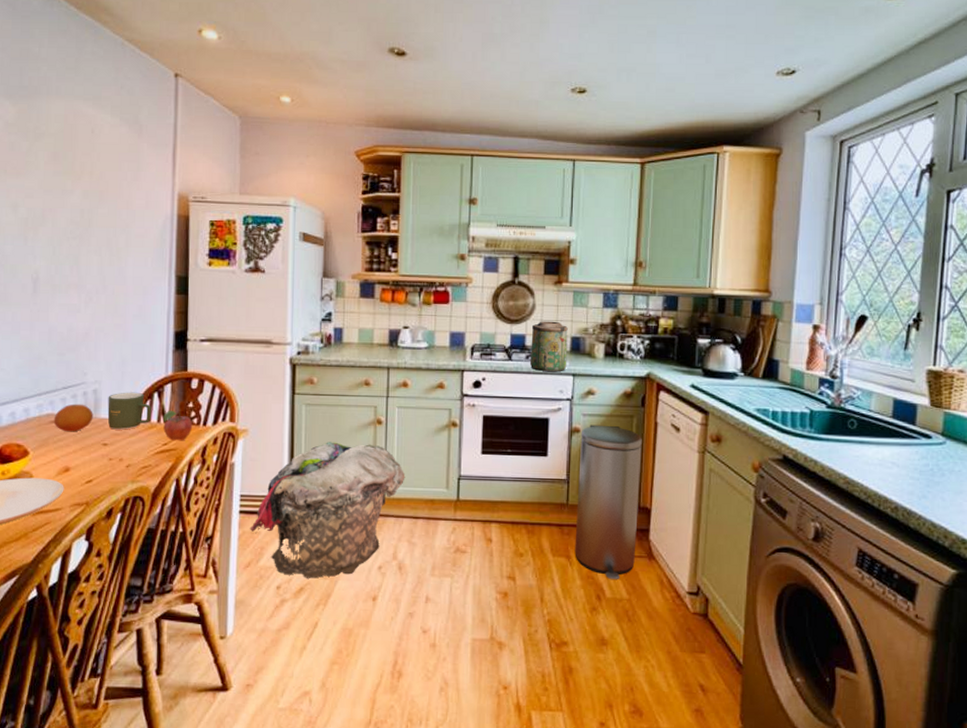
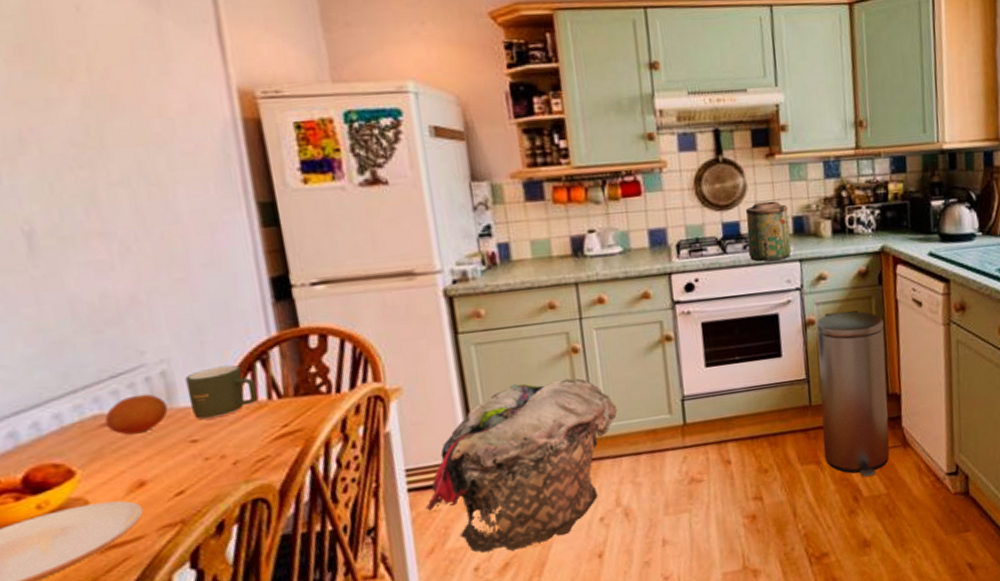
fruit: present [162,411,193,441] -> none [274,380,322,420]

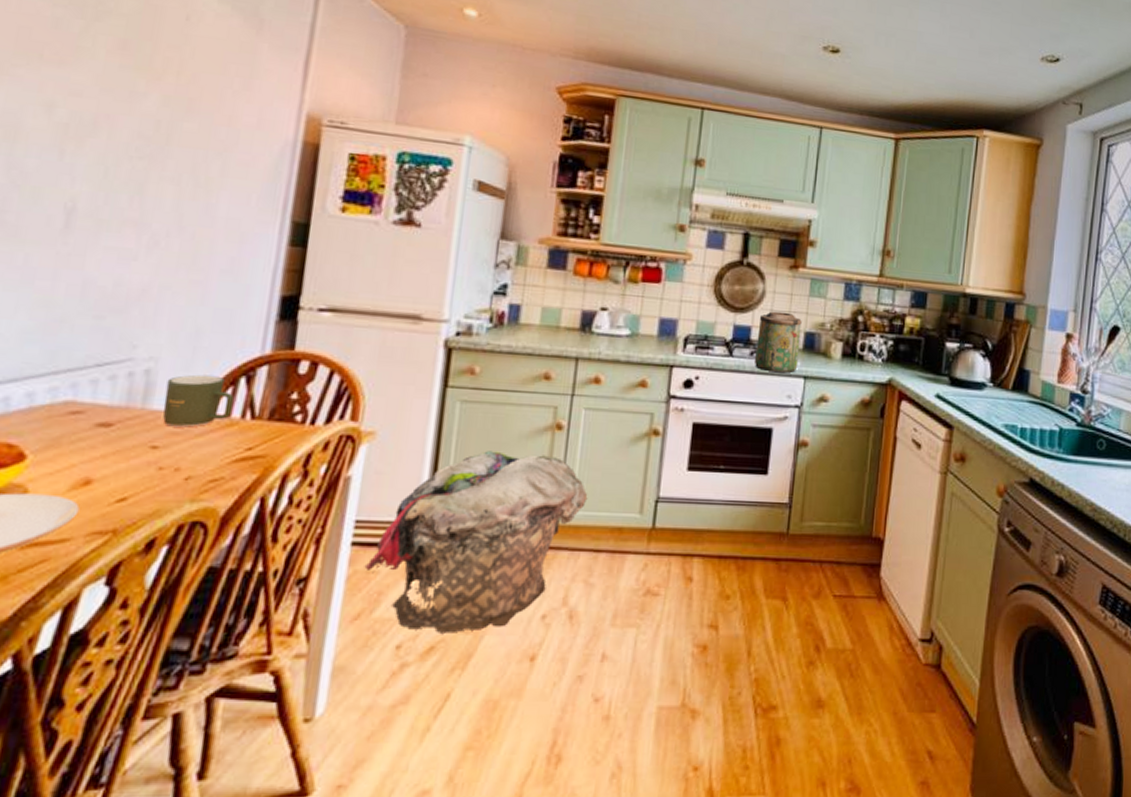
fruit: present [104,393,168,435] -> none [73,388,141,429]
pedal bin: present [816,311,890,478] -> none [792,437,879,627]

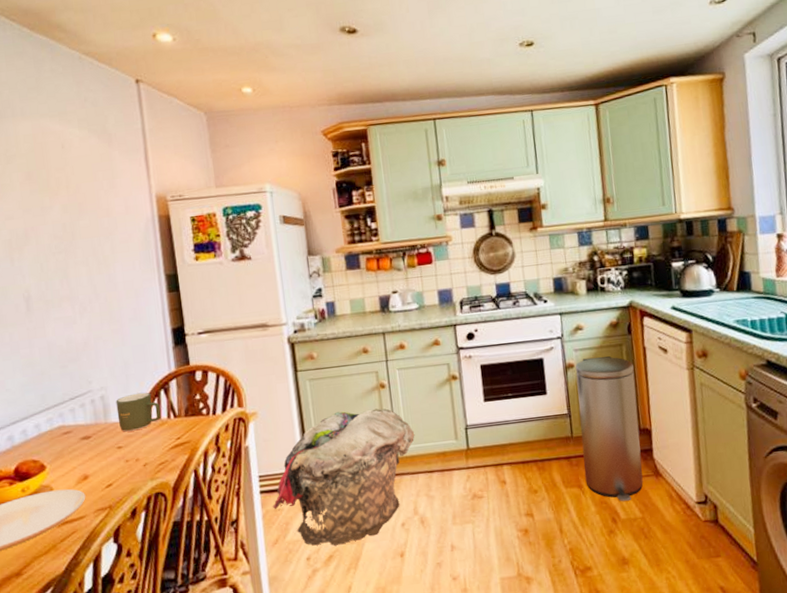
canister: present [754,311,802,374] -> none [515,265,553,315]
pedal bin: none [792,437,879,627] -> present [575,356,643,502]

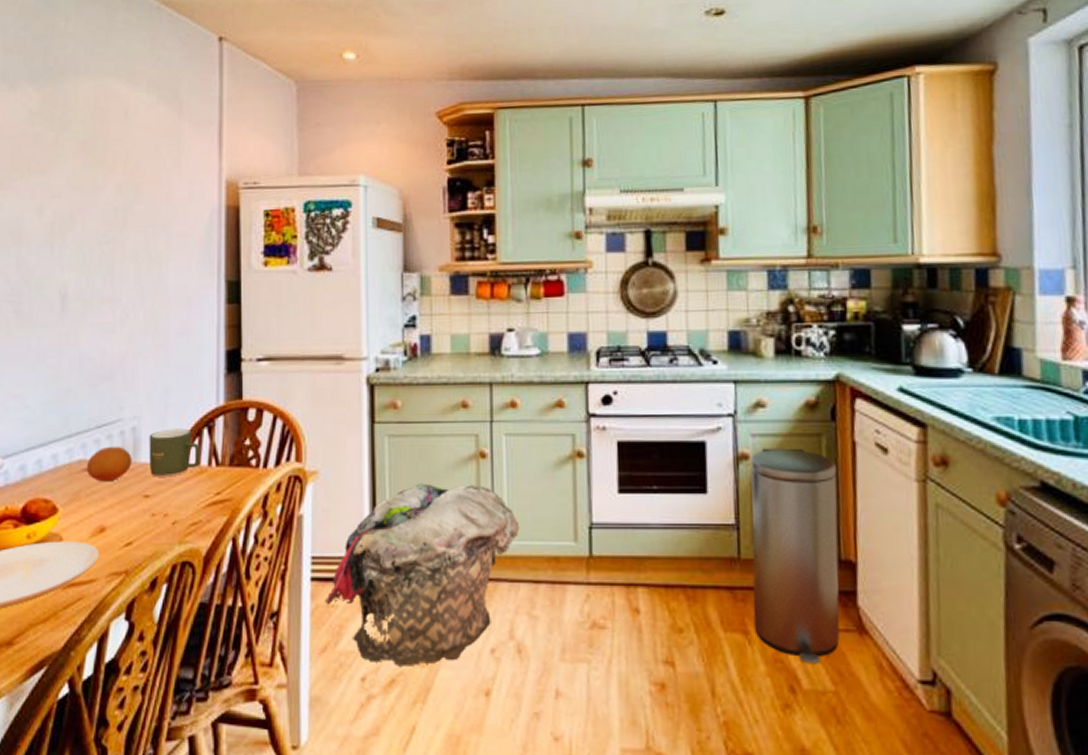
fruit: none [65,411,104,441] -> present [86,446,132,482]

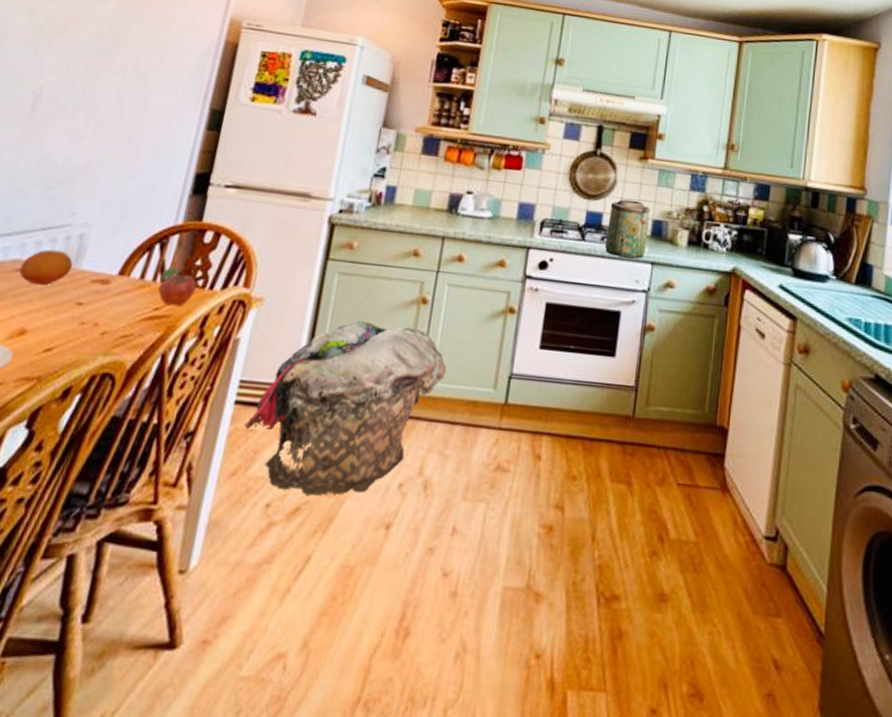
mug: present [149,428,200,477] -> none [89,240,149,288]
fruit: none [214,450,251,489] -> present [158,267,197,307]
canister: none [674,311,725,380] -> present [604,199,650,259]
pedal bin: present [750,448,840,665] -> none [637,322,723,517]

